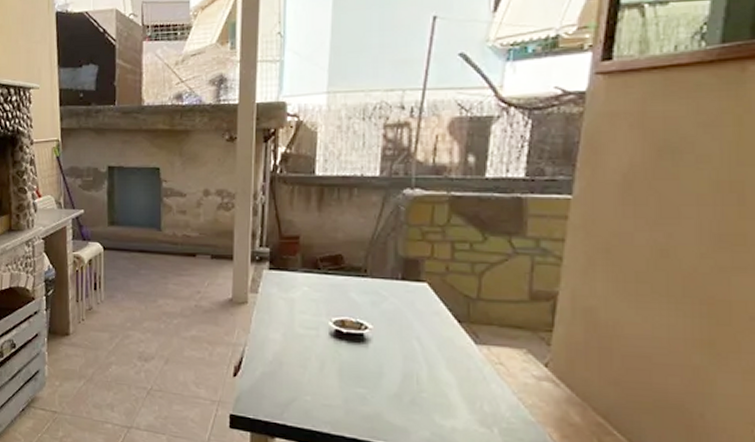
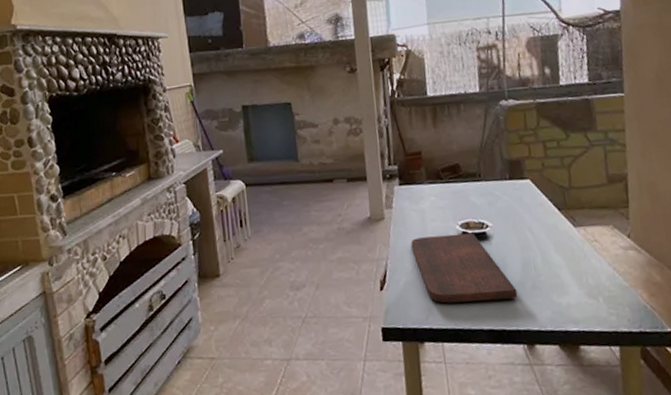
cutting board: none [274,328,392,410] -> present [411,232,518,303]

